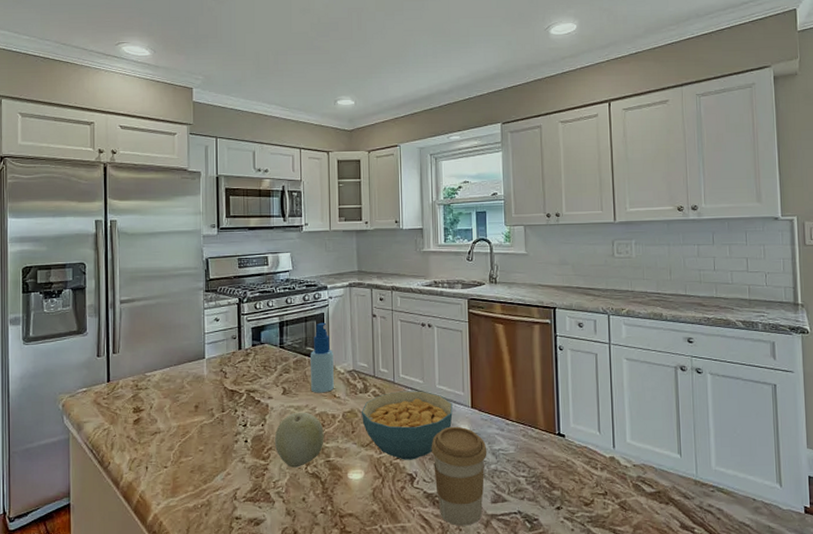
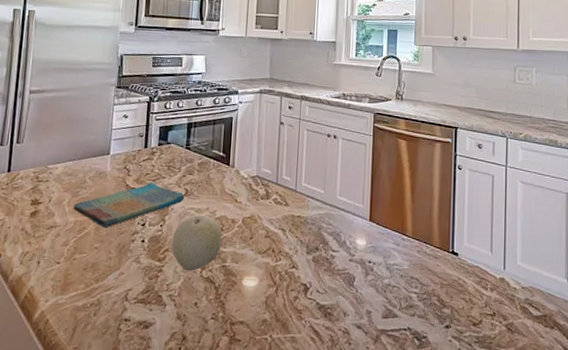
dish towel: none [174,383,283,431] -> present [73,182,185,228]
spray bottle: present [309,322,334,393] -> none [213,126,239,197]
cereal bowl: present [361,391,453,460] -> none [260,200,351,270]
coffee cup: present [431,426,487,526] -> none [327,238,382,340]

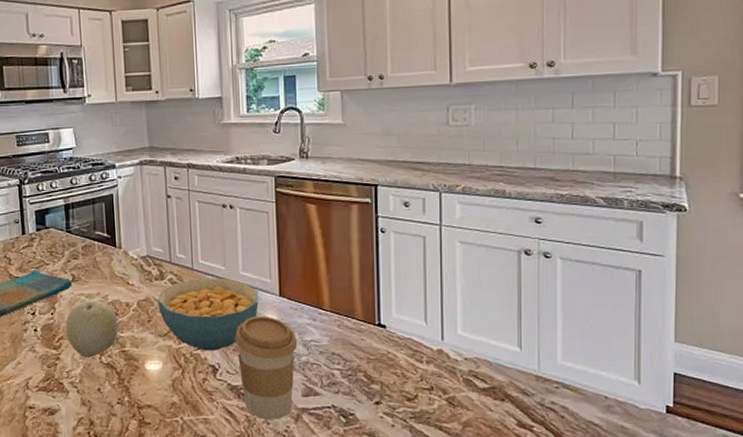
cereal bowl: none [260,200,351,270] -> present [157,278,259,351]
coffee cup: none [327,238,382,340] -> present [235,315,298,419]

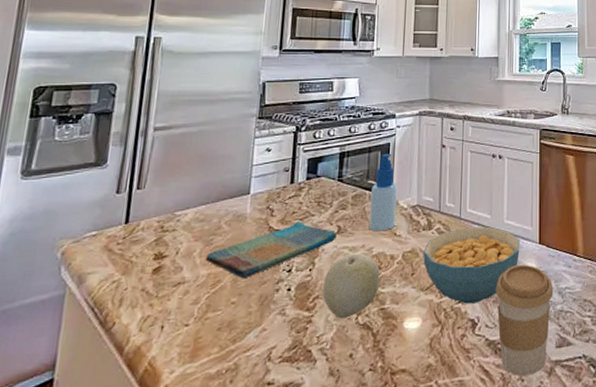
spray bottle: none [99,204,127,281] -> present [370,153,397,232]

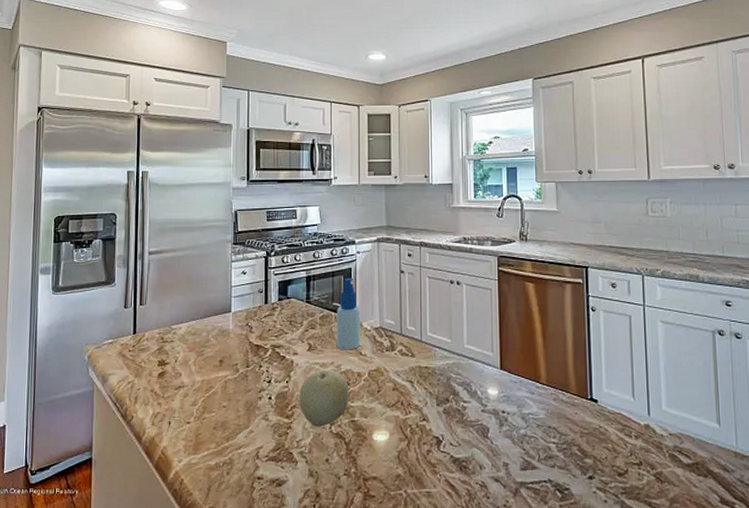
dish towel: present [205,221,337,279] -> none [199,338,308,387]
cereal bowl: present [422,226,520,304] -> none [387,350,481,422]
coffee cup: present [495,264,554,376] -> none [458,388,517,493]

